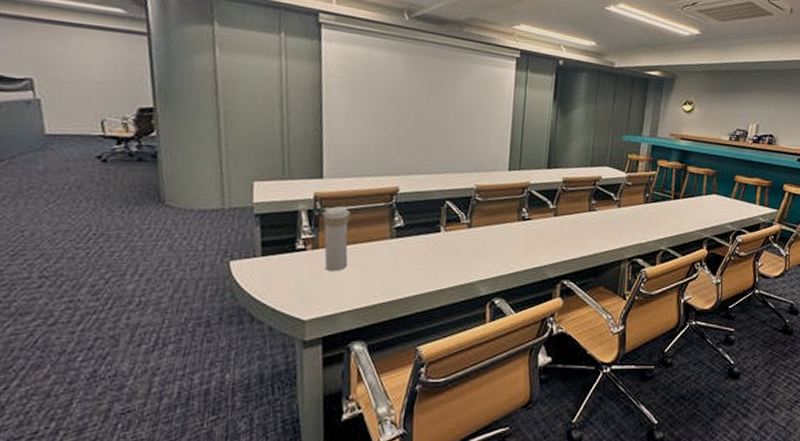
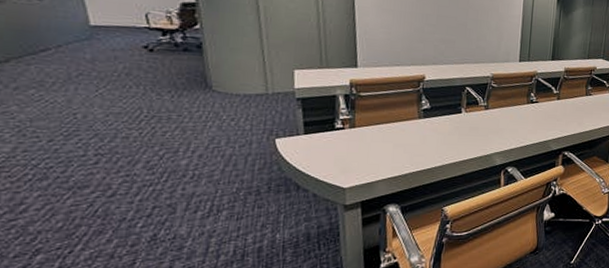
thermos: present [321,205,351,271] -> none [357,91,384,146]

